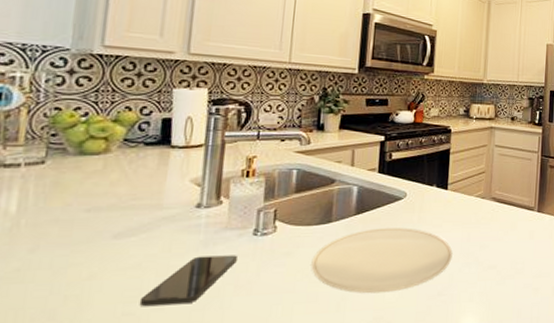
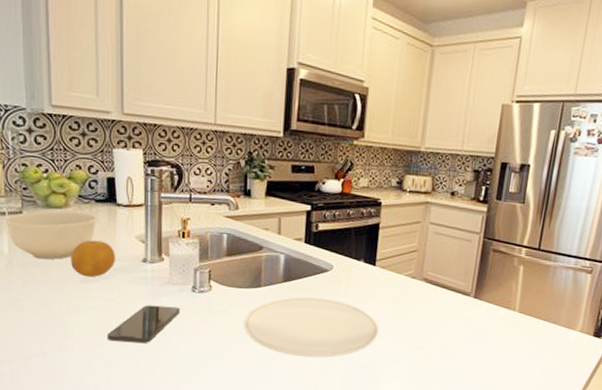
bowl: none [20,157,144,216] -> present [6,211,97,260]
fruit: none [101,188,164,232] -> present [70,240,116,278]

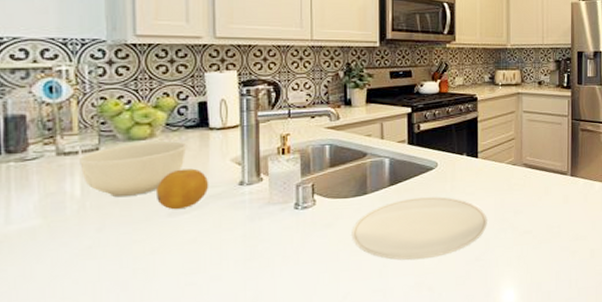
phone: present [106,305,180,343] -> none [199,228,282,277]

